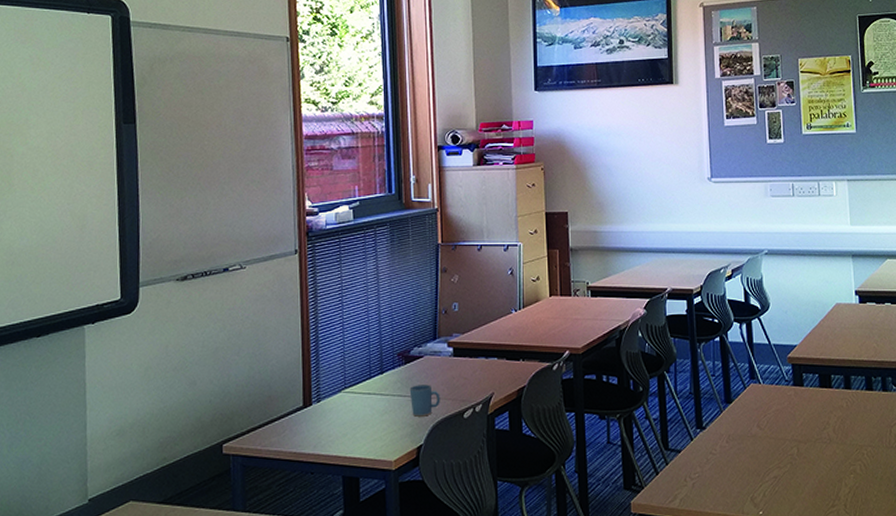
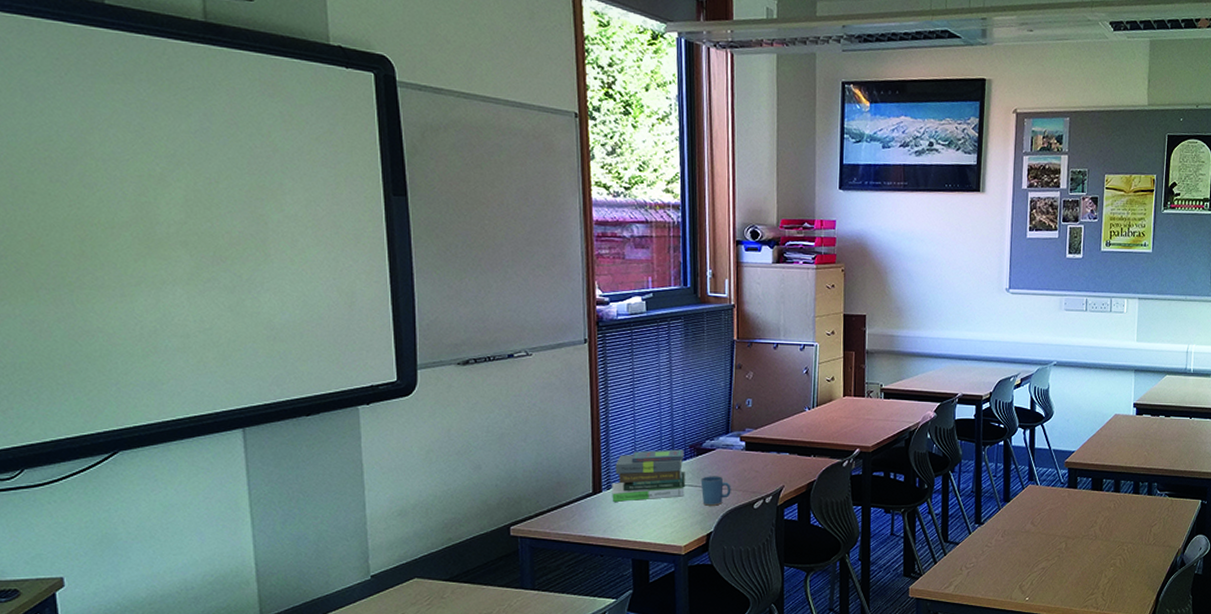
books: none [322,357,394,415] -> present [612,449,685,502]

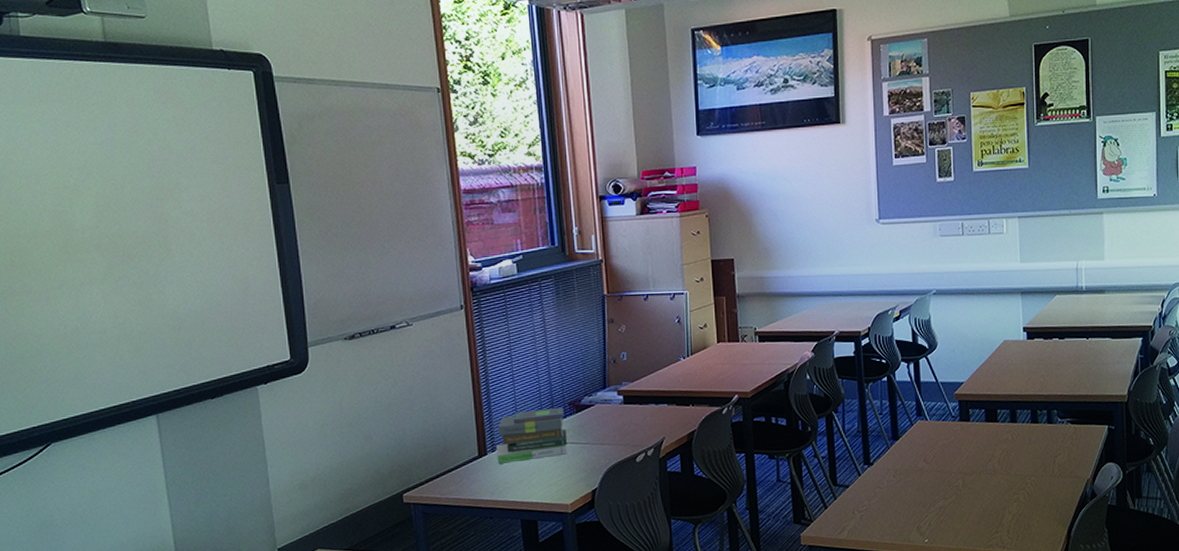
mug: present [700,476,731,506] -> none [582,431,613,462]

